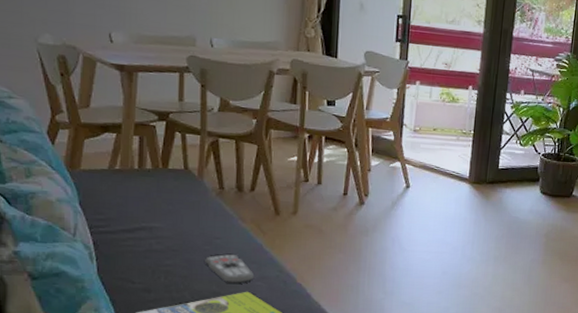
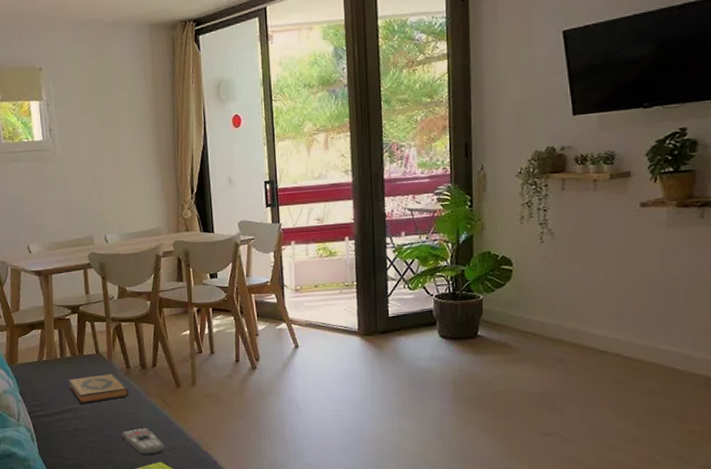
hardback book: none [145,192,219,223] -> present [68,374,129,404]

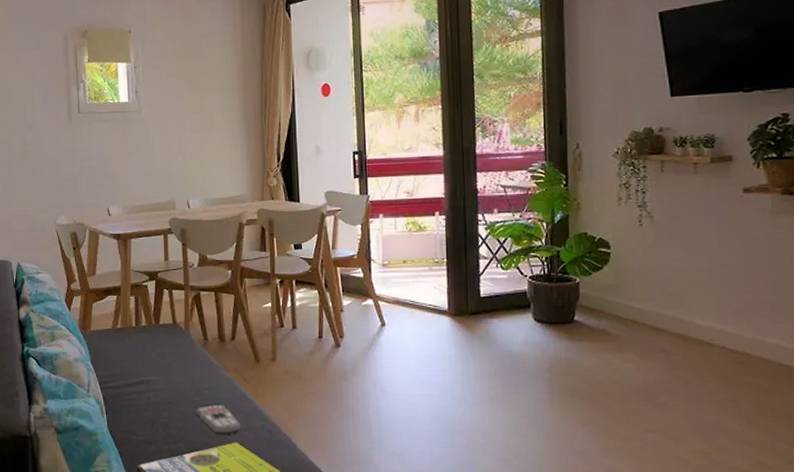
hardback book: present [68,374,129,404] -> none [142,345,205,376]

